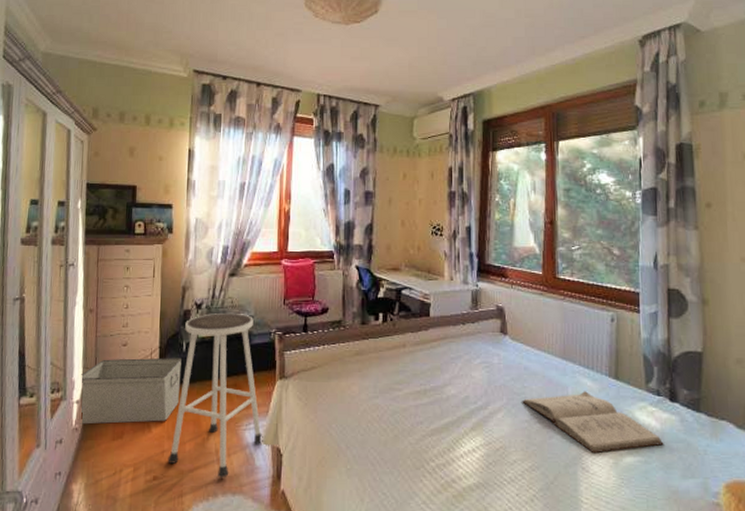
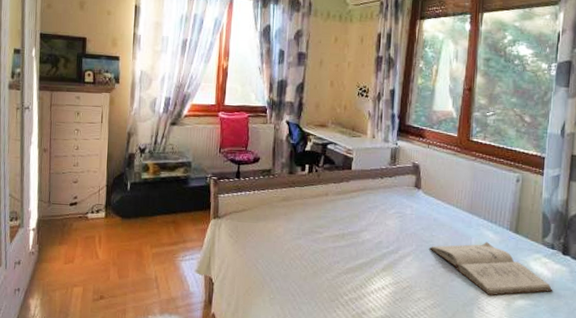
storage bin: present [80,357,182,425] -> none [36,193,126,250]
stool: present [167,312,263,478] -> none [113,157,197,301]

